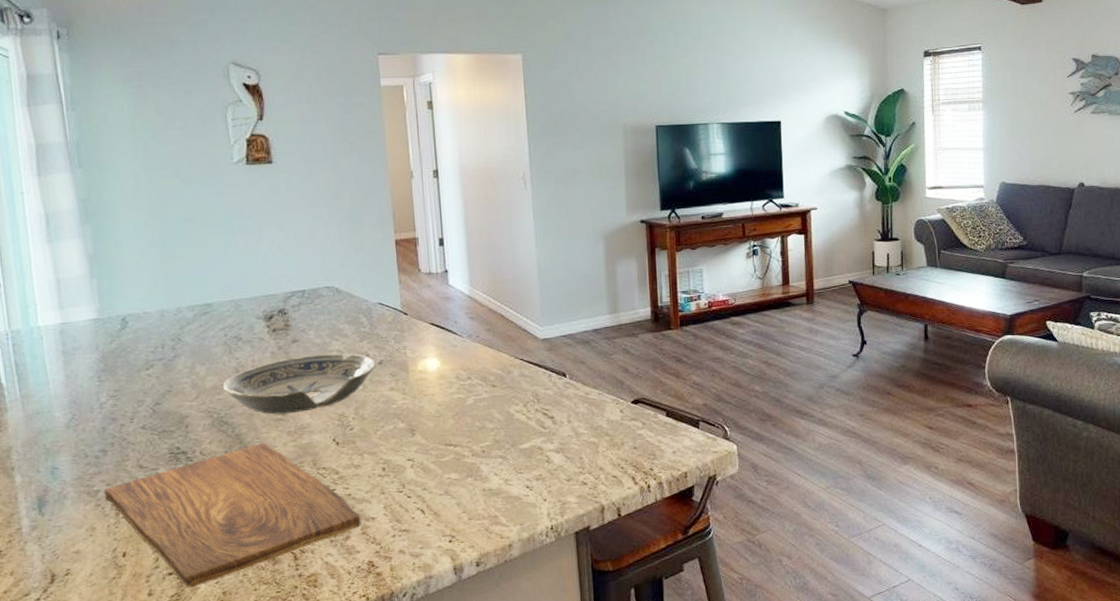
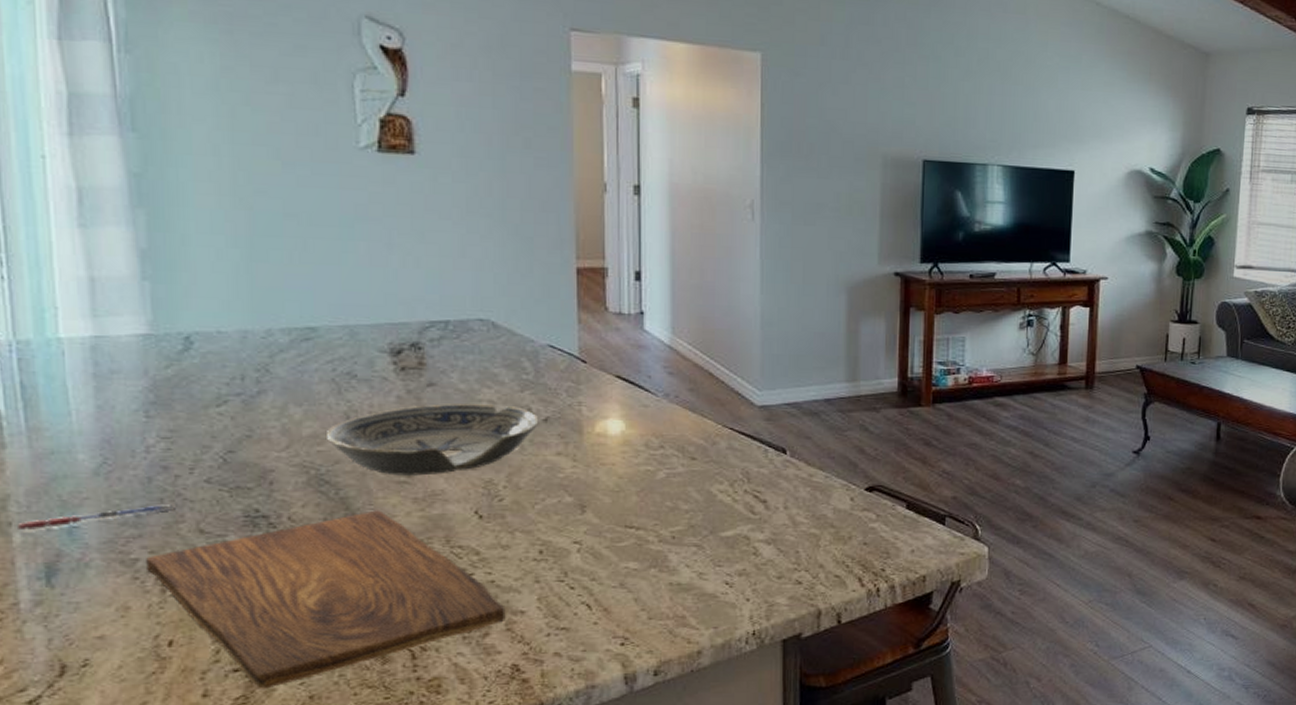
pen: none [18,447,121,473] -> present [18,505,174,531]

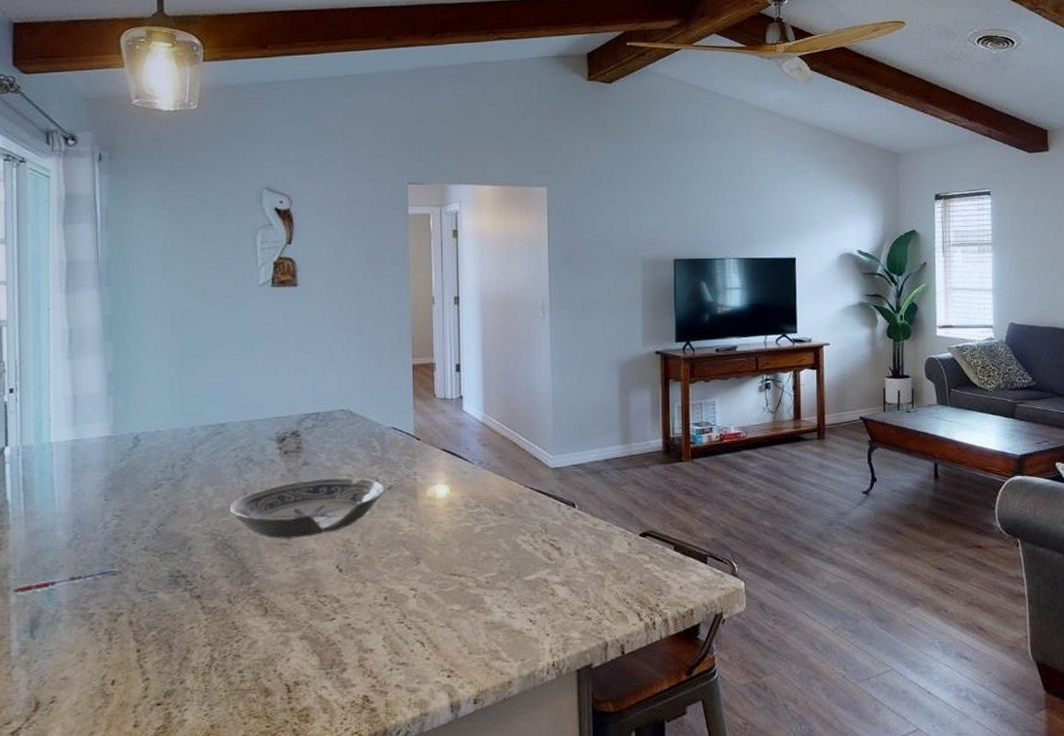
cutting board: present [146,510,506,689] -> none [100,568,359,720]

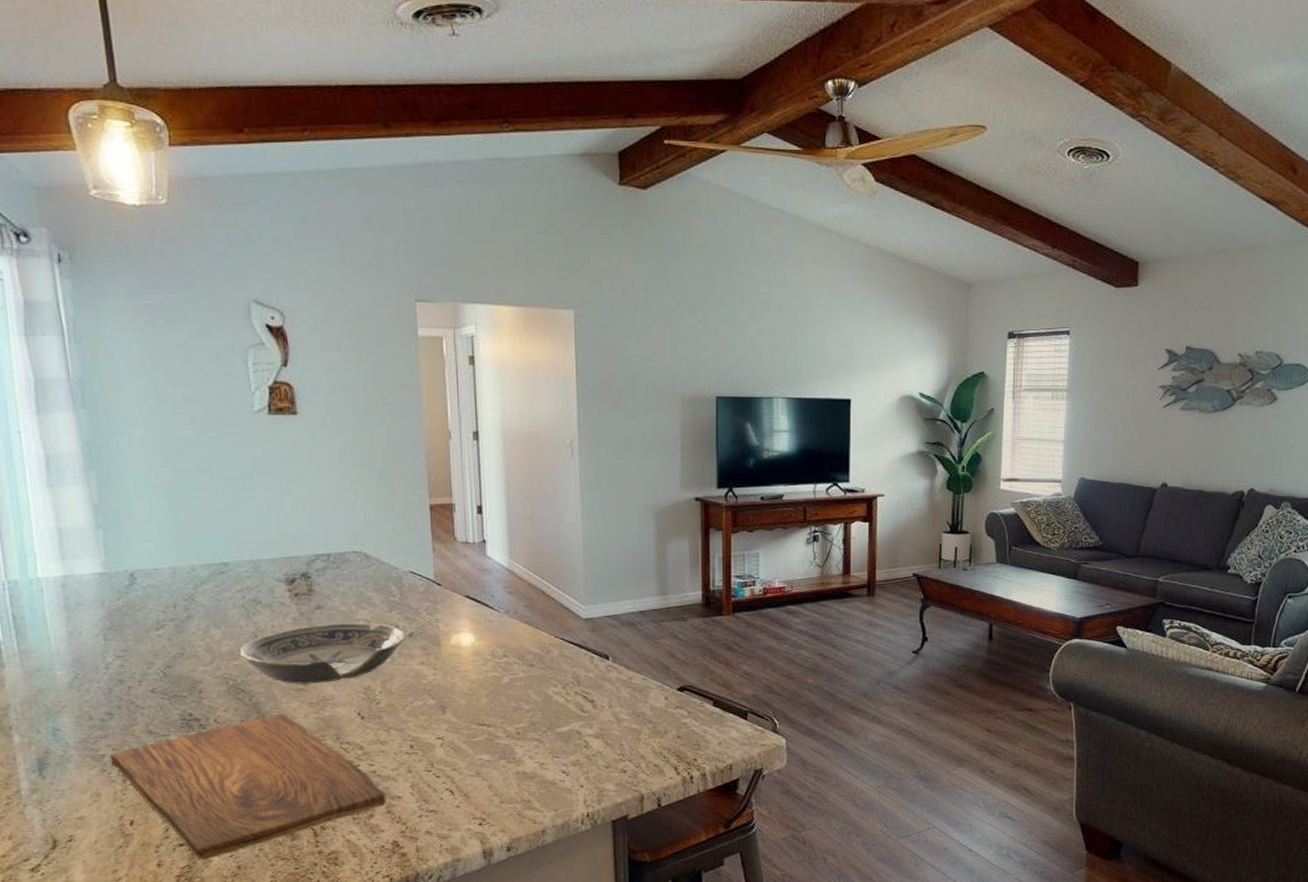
pen: present [14,569,121,594] -> none [16,711,129,733]
cutting board: none [100,568,359,720] -> present [111,713,386,860]

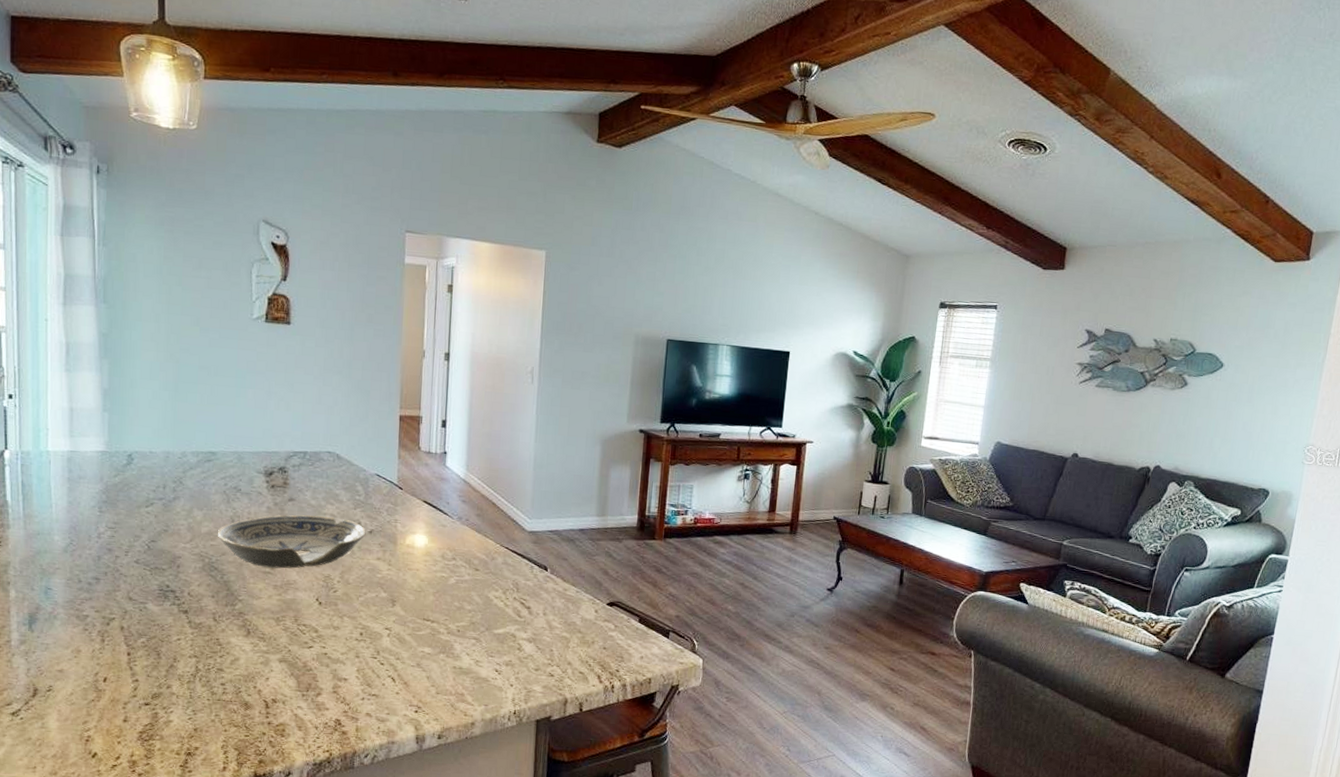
cutting board: present [111,713,386,860] -> none [93,592,334,720]

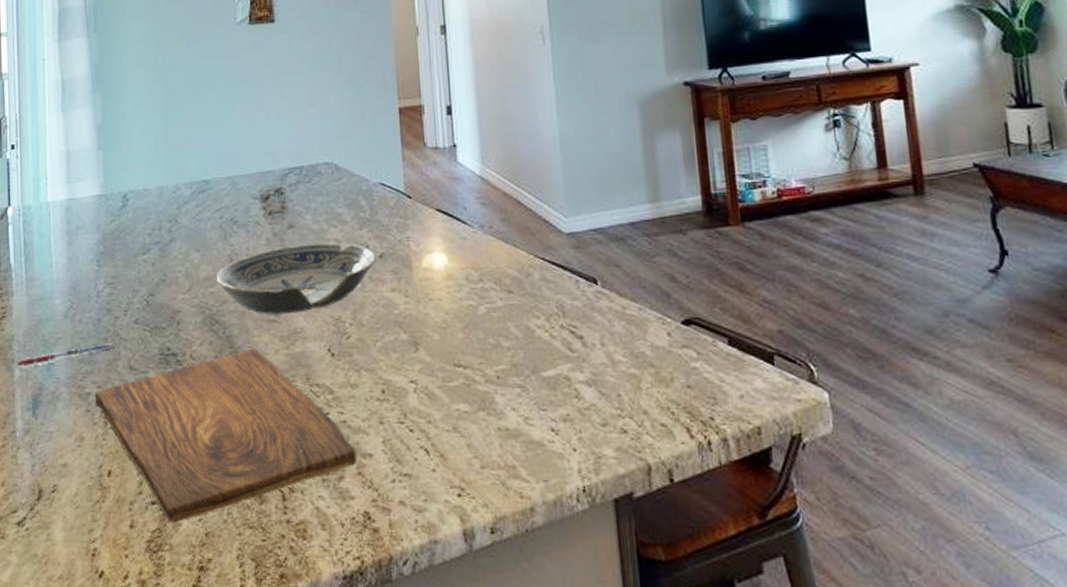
pen: none [13,577,113,589] -> present [18,344,114,367]
cutting board: none [93,592,334,720] -> present [95,348,357,523]

